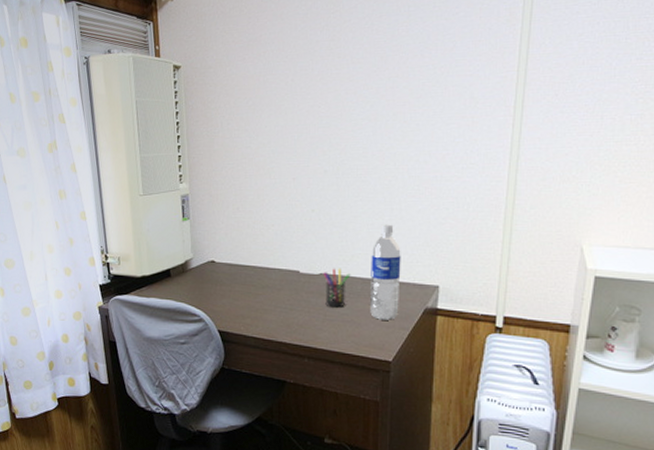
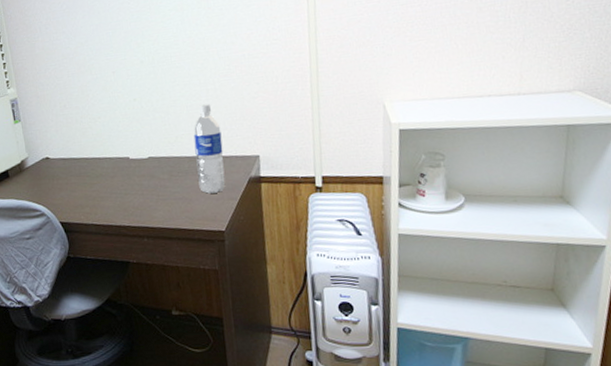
pen holder: present [323,268,351,308] -> none [151,150,177,188]

